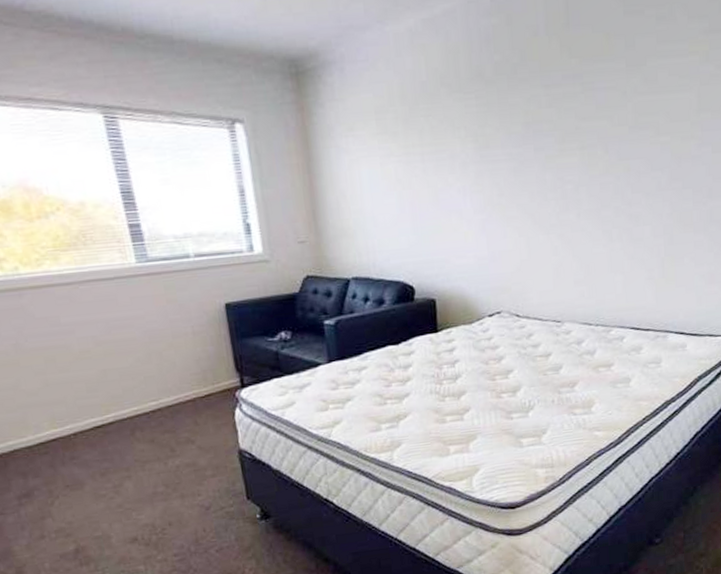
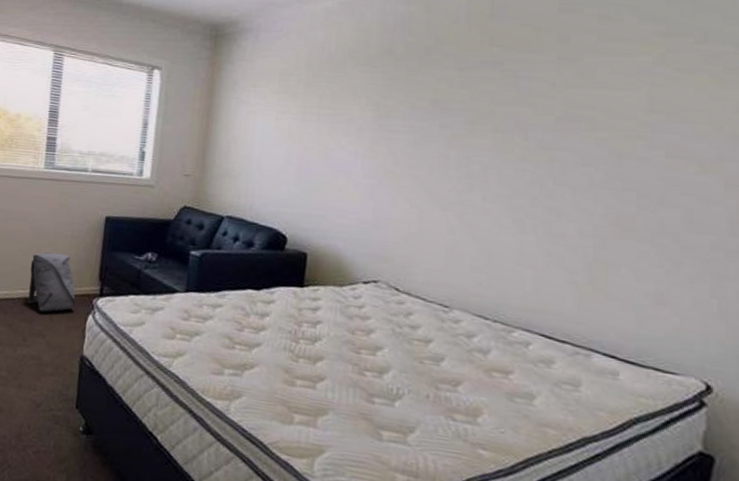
backpack: none [154,353,218,418] -> present [28,252,76,312]

